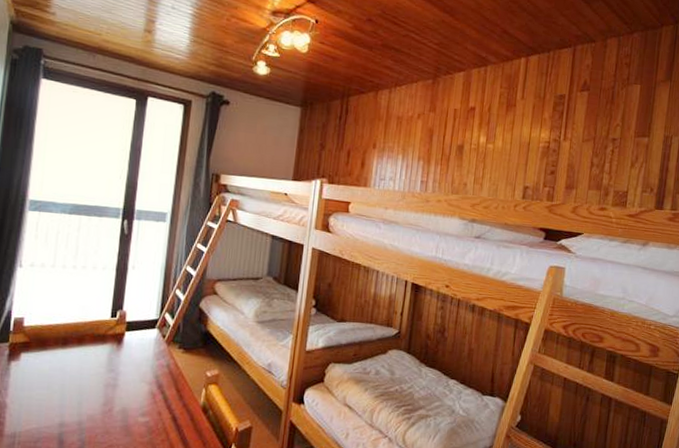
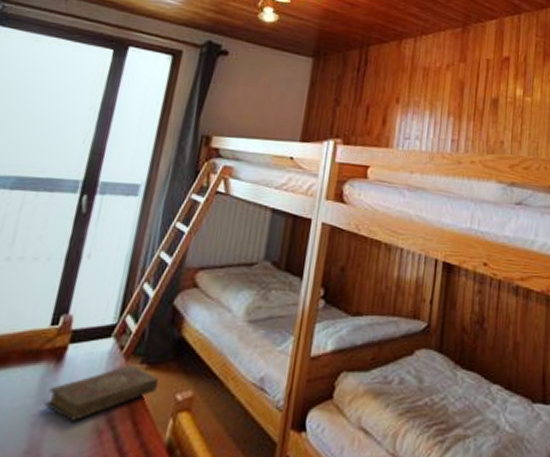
book: none [113,349,193,386] -> present [44,365,159,421]

